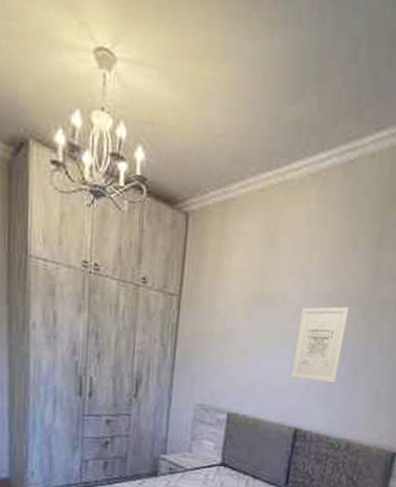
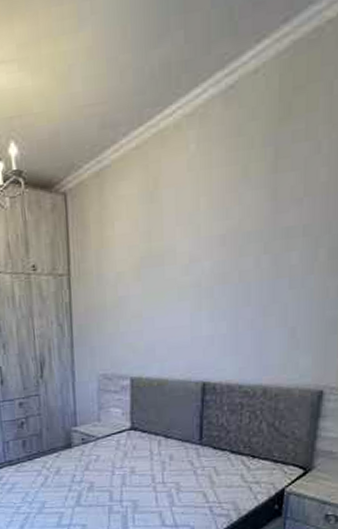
wall art: present [291,306,349,383] -> none [192,244,248,332]

